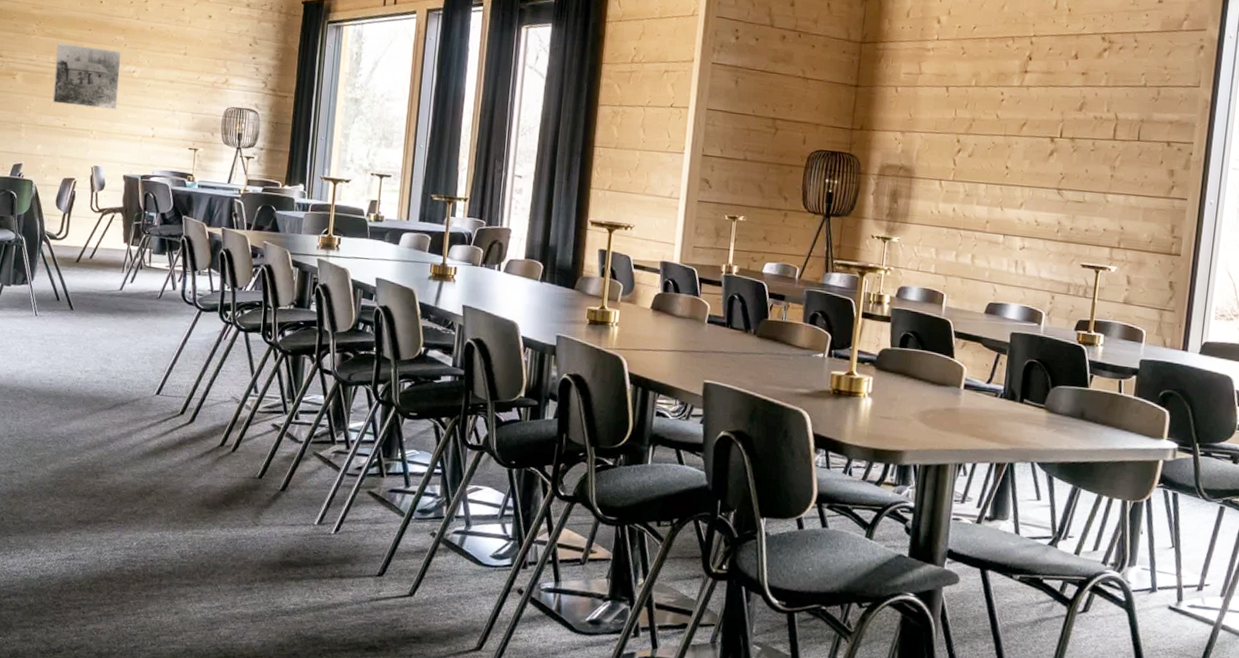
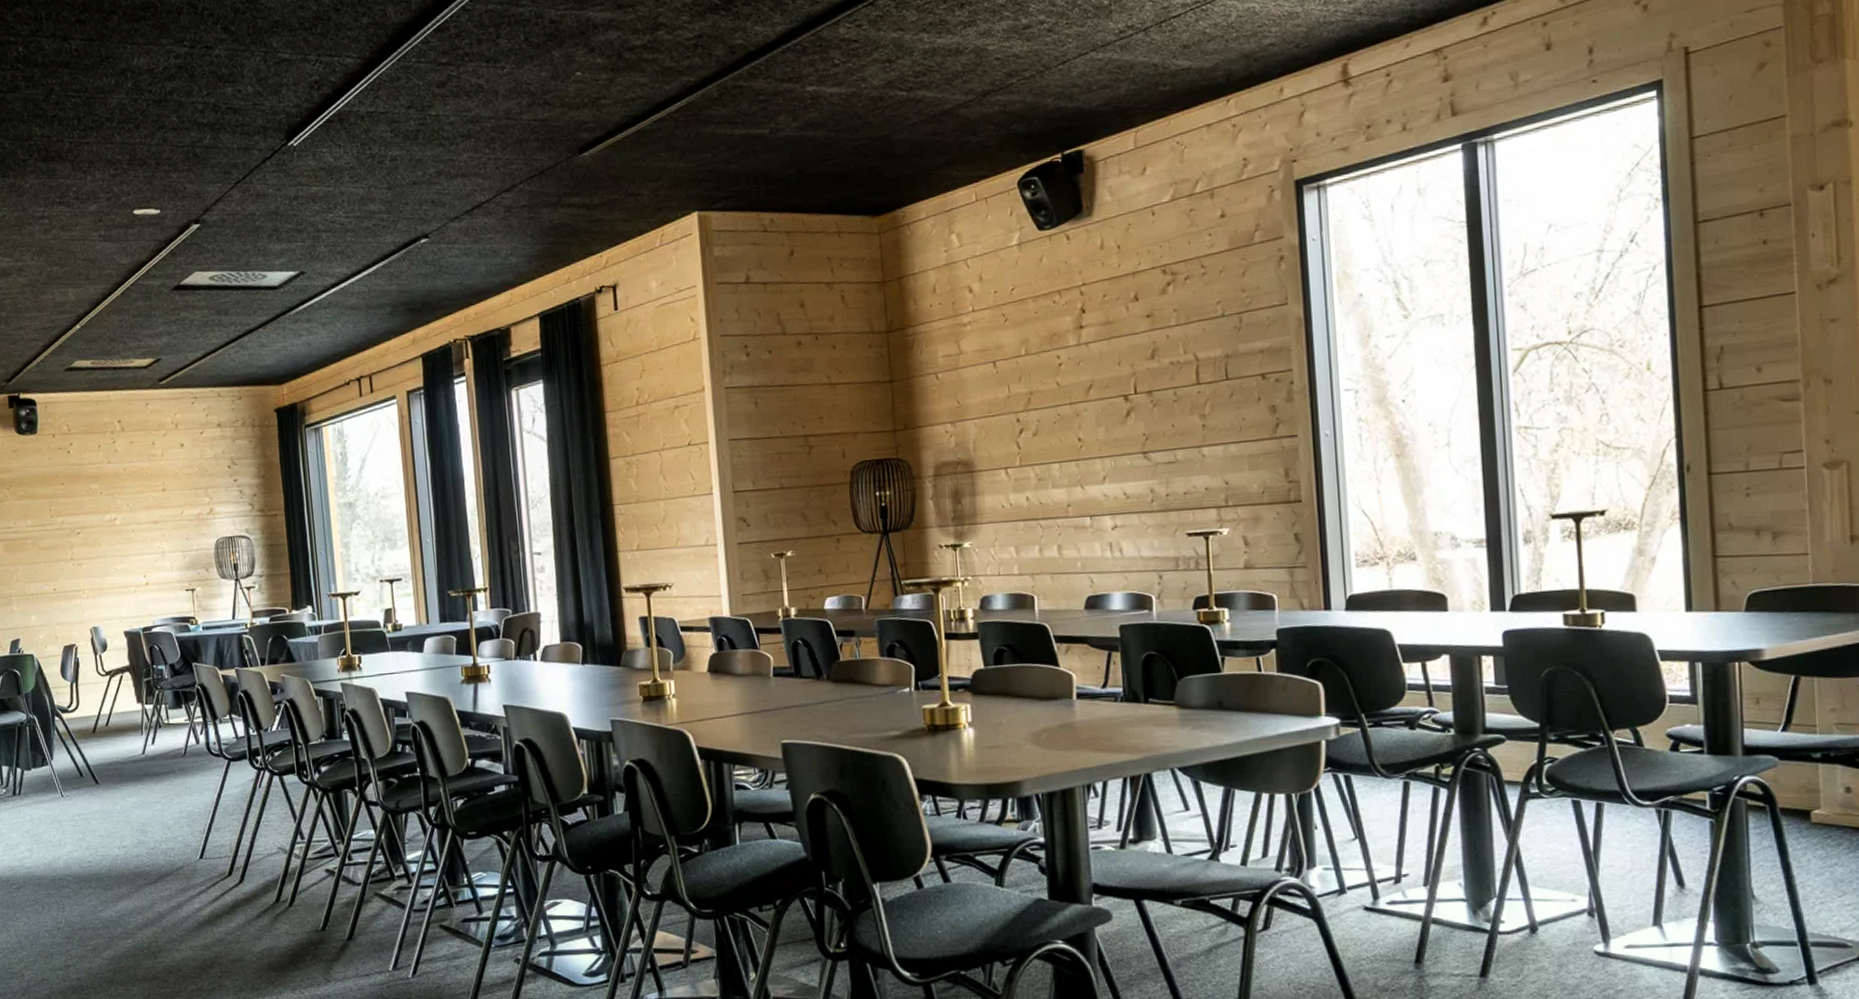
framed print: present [52,42,122,109] -> none [32,500,104,568]

